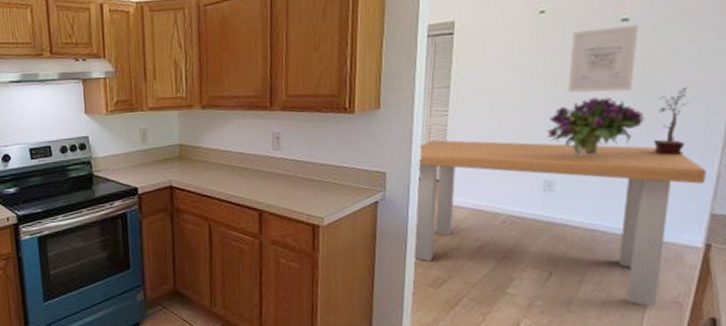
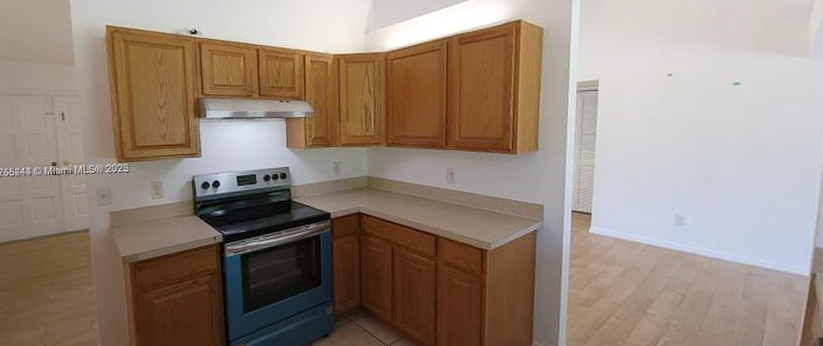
dining table: present [414,139,706,306] -> none [568,178,809,327]
bouquet: present [547,96,644,157] -> none [677,146,756,196]
wall art: present [568,25,639,93] -> none [693,88,748,143]
potted plant: present [654,87,689,156] -> none [765,140,791,198]

